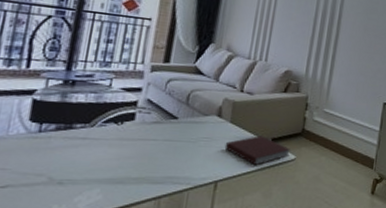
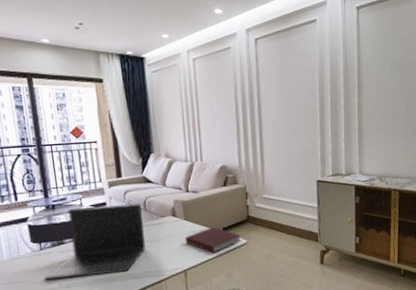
laptop: none [32,89,183,173] -> present [44,203,146,280]

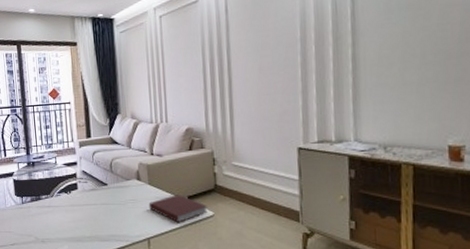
laptop: present [44,203,146,280] -> none [24,165,111,233]

